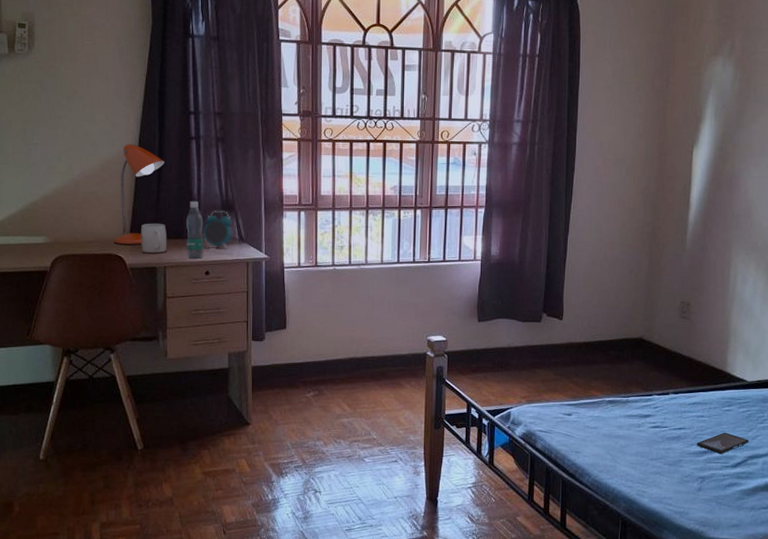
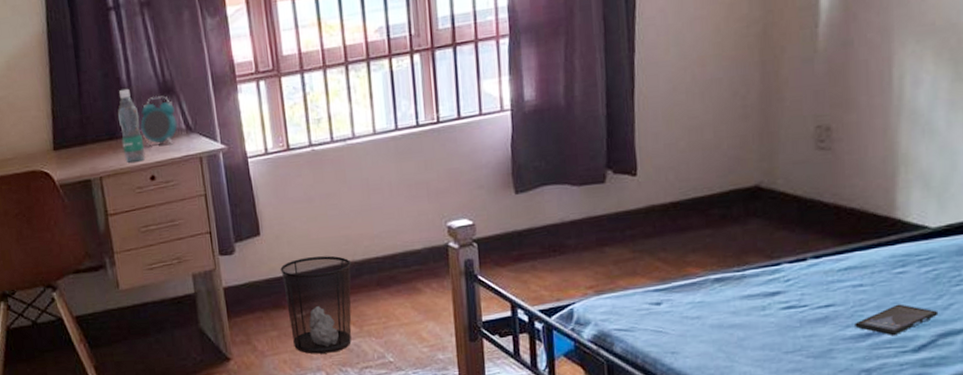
desk lamp: present [114,143,165,246] -> none [29,28,81,159]
mug: present [140,223,167,254] -> none [65,123,101,165]
waste bin: none [298,350,354,427] -> present [280,255,352,354]

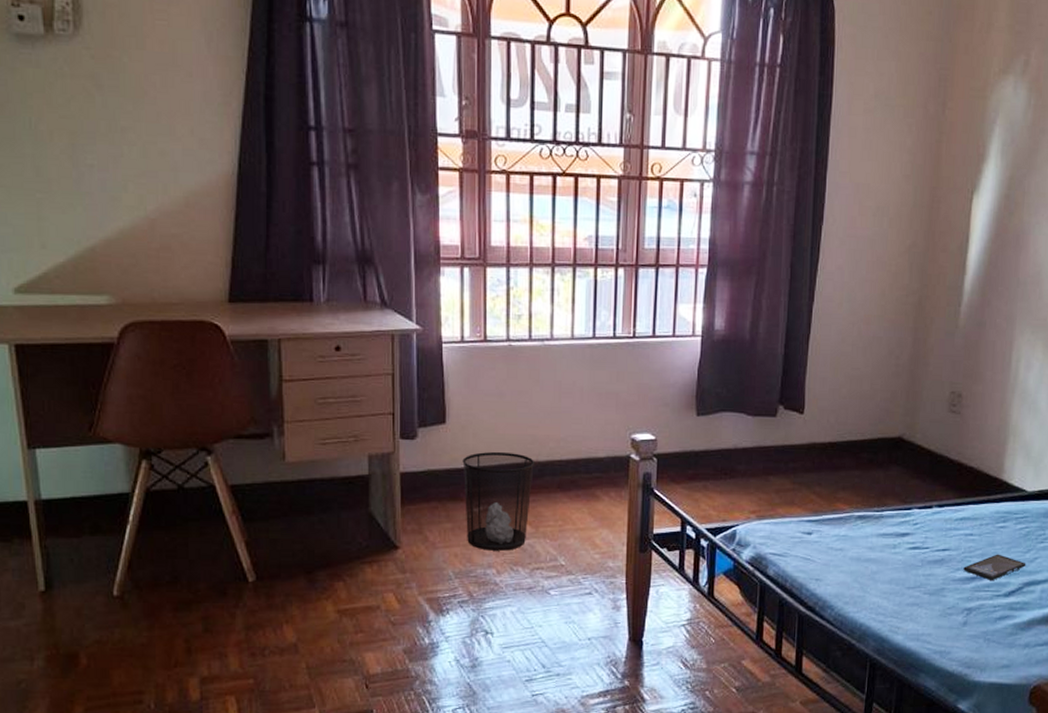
bottle: present [117,88,146,164] -> none [306,250,333,330]
alarm clock: present [140,95,178,148] -> none [331,264,372,317]

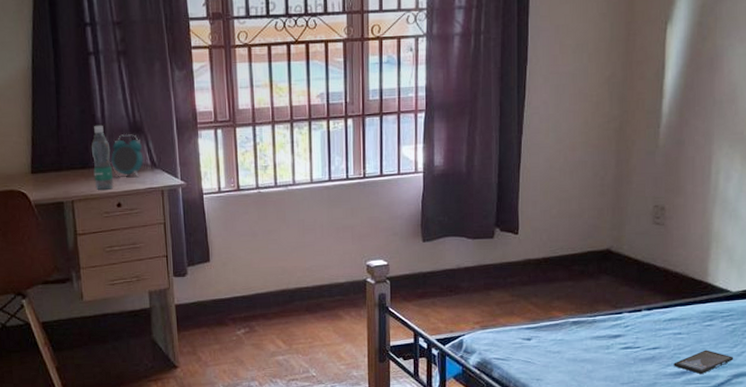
bottle: none [306,250,333,330] -> present [91,125,114,191]
alarm clock: none [331,264,372,317] -> present [111,134,144,178]
waste bin: present [462,451,535,551] -> none [225,282,286,366]

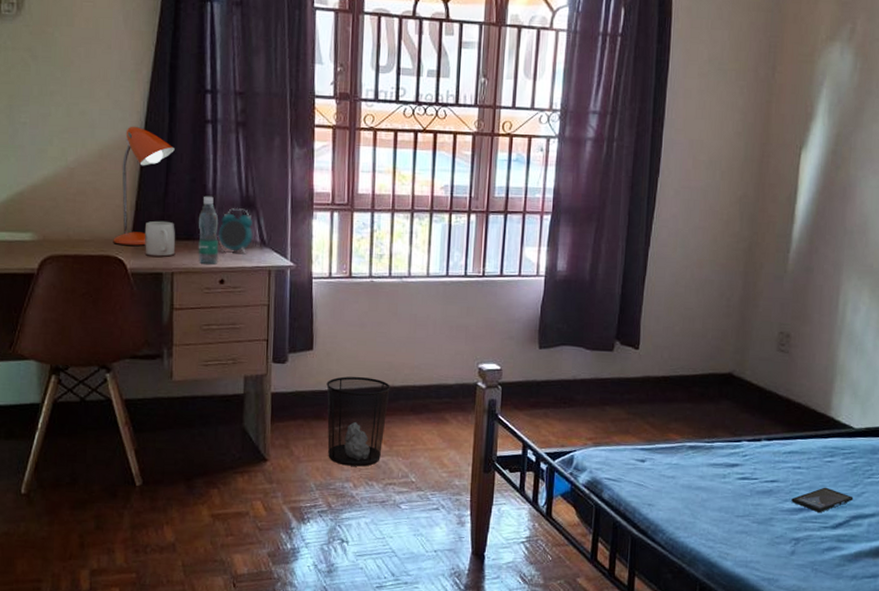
desk lamp: none [14,64,62,180] -> present [113,126,175,247]
mug: none [42,152,74,188] -> present [144,221,176,258]
waste bin: none [225,282,286,366] -> present [326,376,391,467]

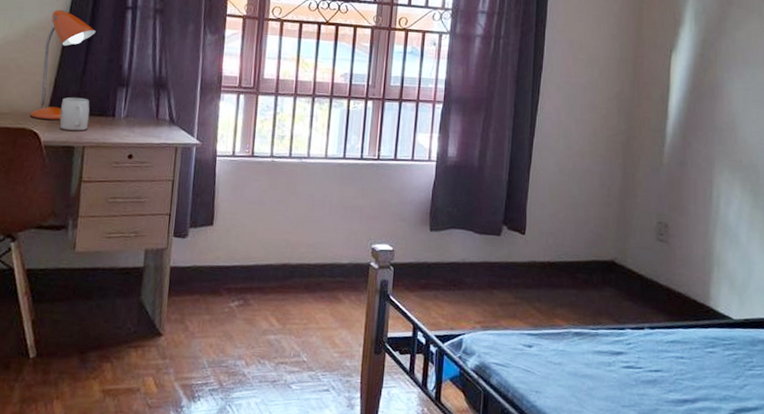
bottle: present [198,195,219,265] -> none [109,75,132,141]
alarm clock: present [218,208,253,255] -> none [130,88,163,132]
waste bin: present [326,376,391,467] -> none [222,252,287,344]
smartphone: present [791,487,854,512] -> none [675,378,736,404]

